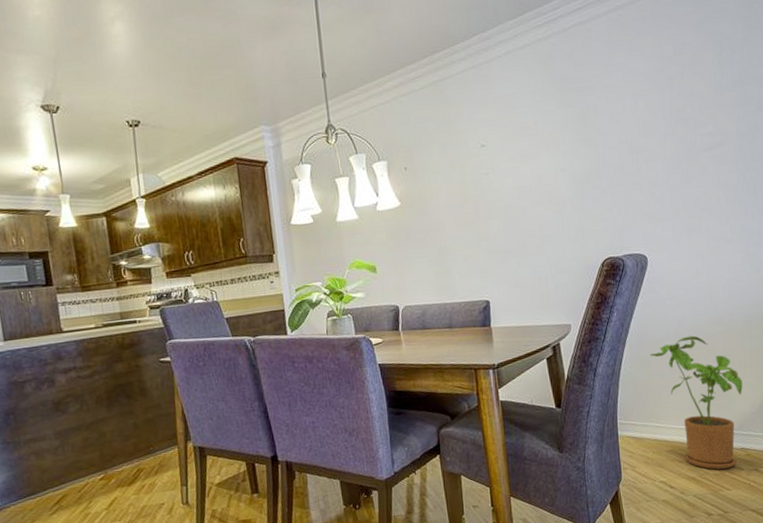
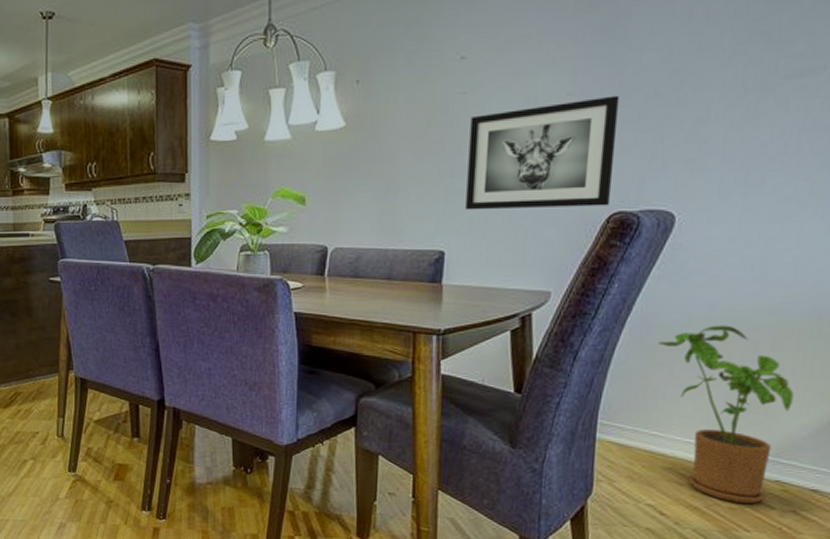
wall art: none [495,169,602,266] -> present [465,95,620,210]

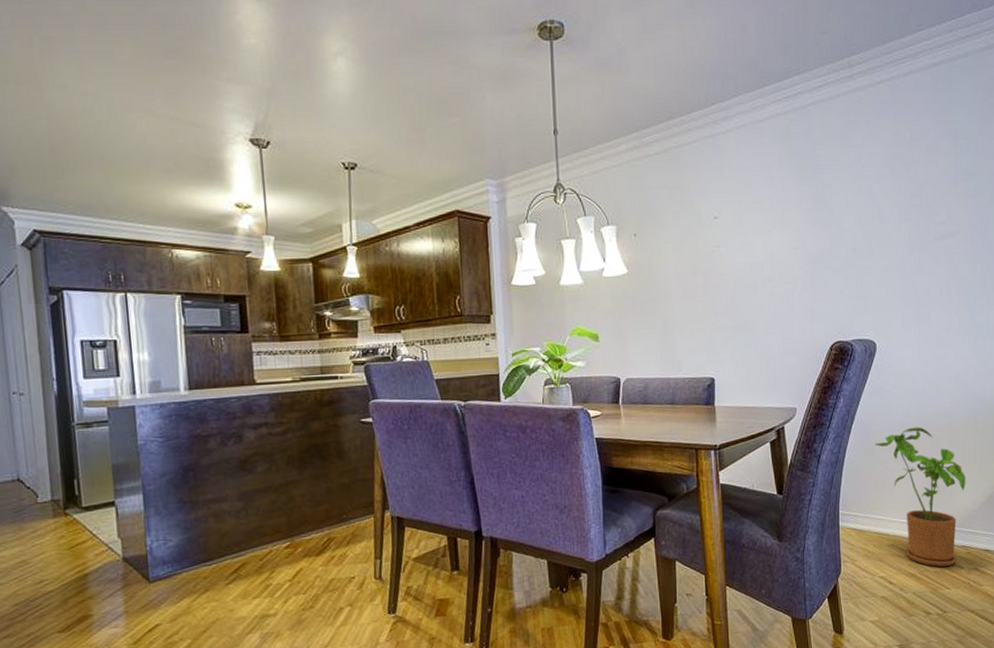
wall art: present [465,95,620,210] -> none [726,250,832,343]

